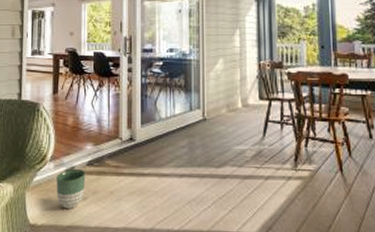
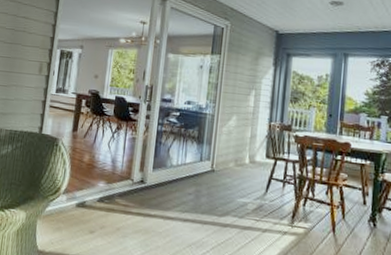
planter: present [56,169,86,208] -> none [66,203,96,240]

